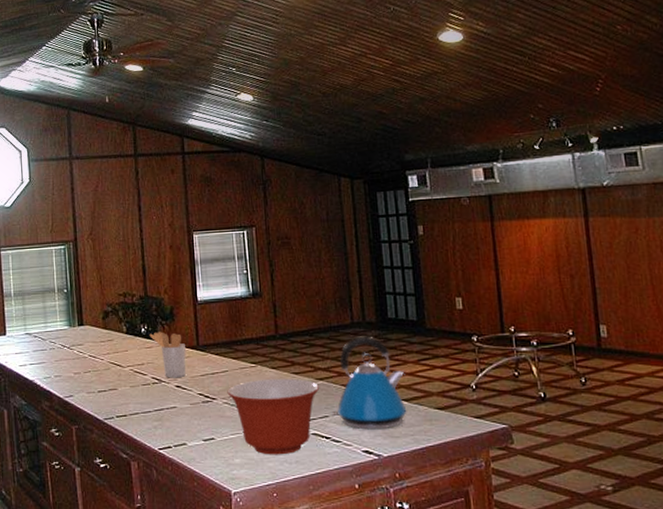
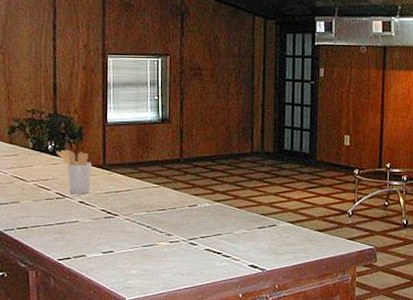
mixing bowl: present [227,378,320,455] -> none [129,198,217,267]
kettle: present [331,336,407,430] -> none [224,164,292,247]

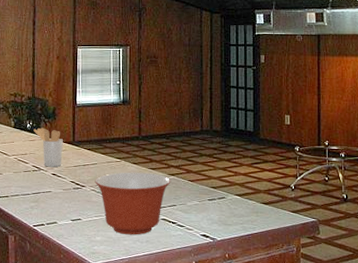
mixing bowl: none [129,198,217,267] -> present [95,172,171,235]

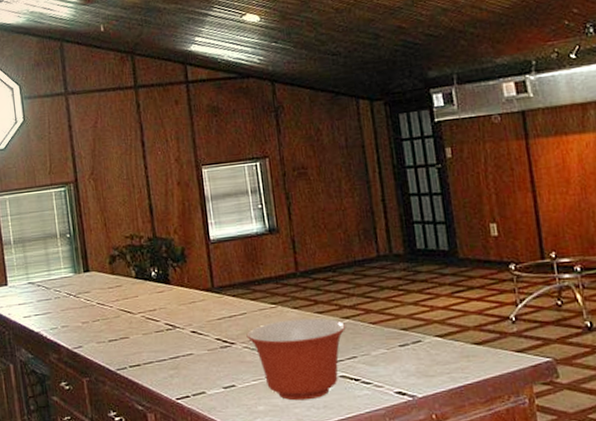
utensil holder: present [33,128,63,167] -> none [160,274,202,324]

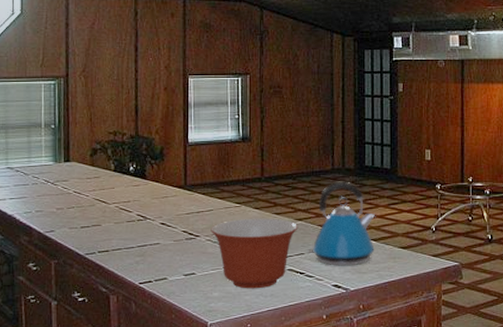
kettle: none [360,269,442,370] -> present [307,181,375,266]

